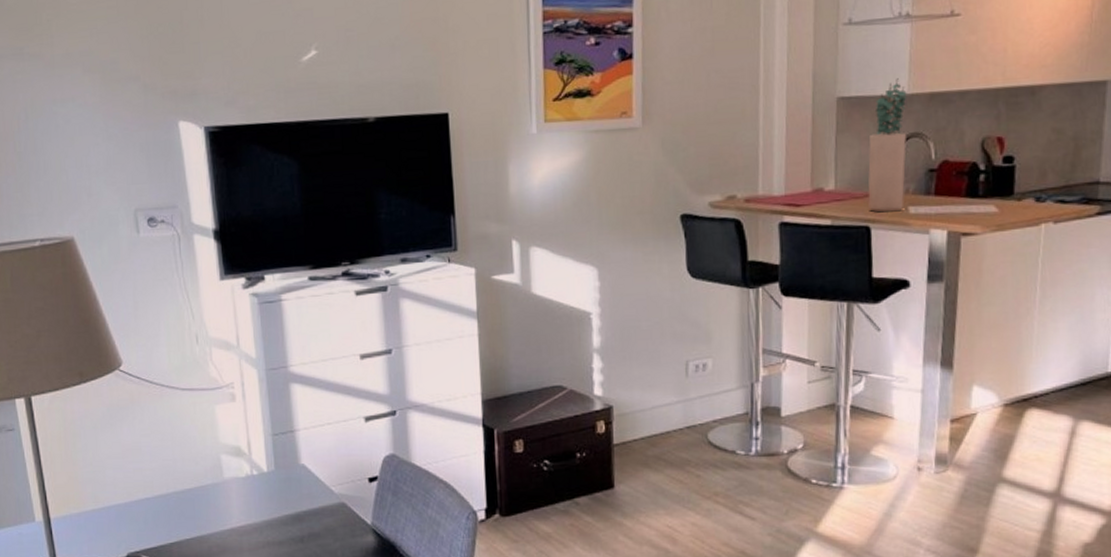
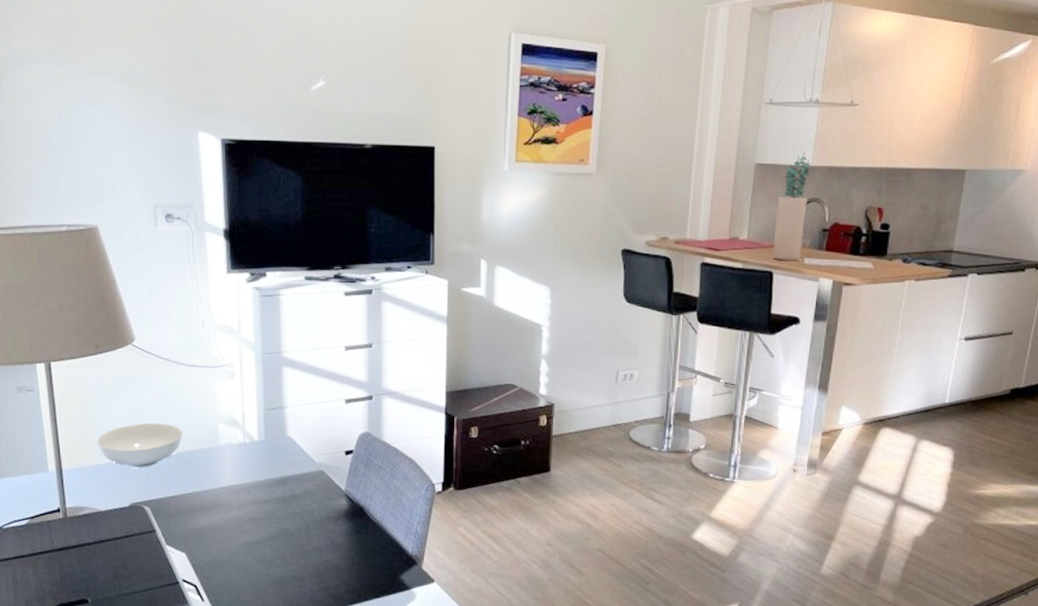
bowl: none [86,458,182,511] -> present [97,423,183,468]

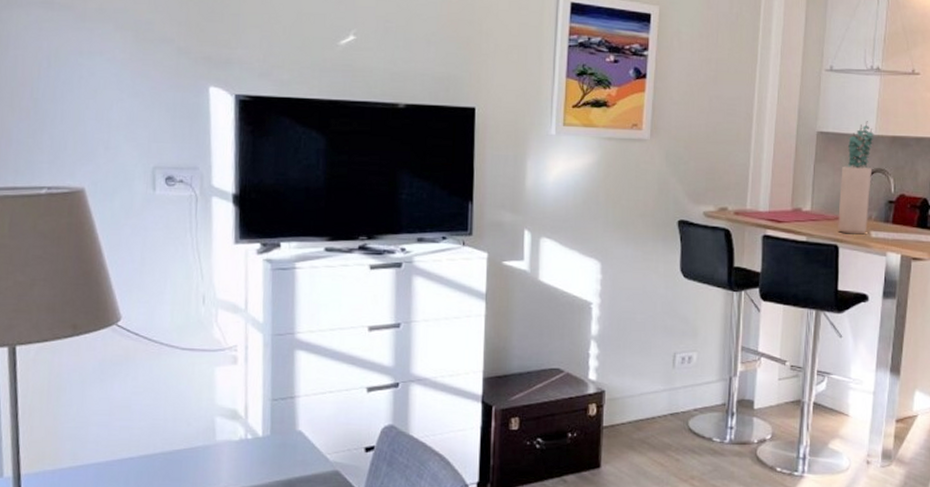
bowl: present [97,423,183,468] -> none [66,417,172,471]

